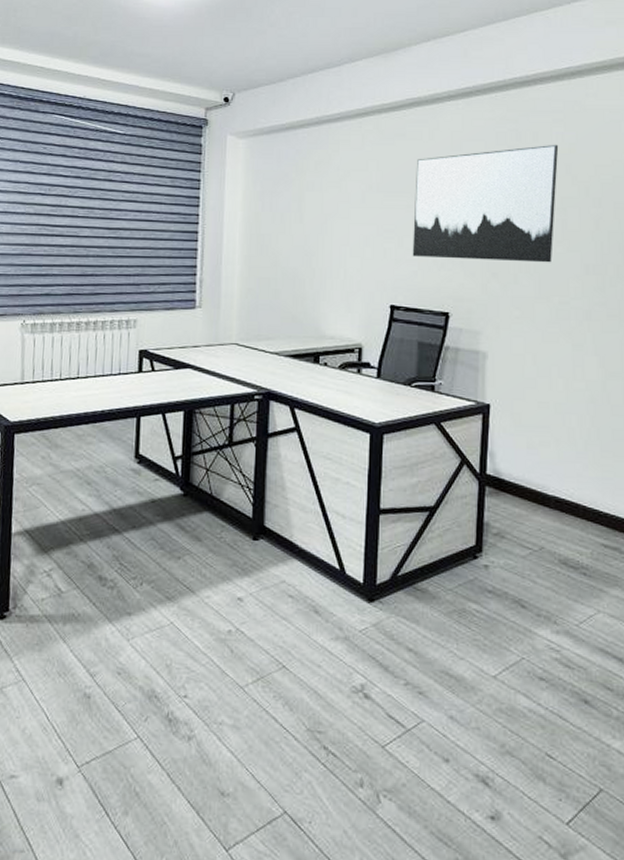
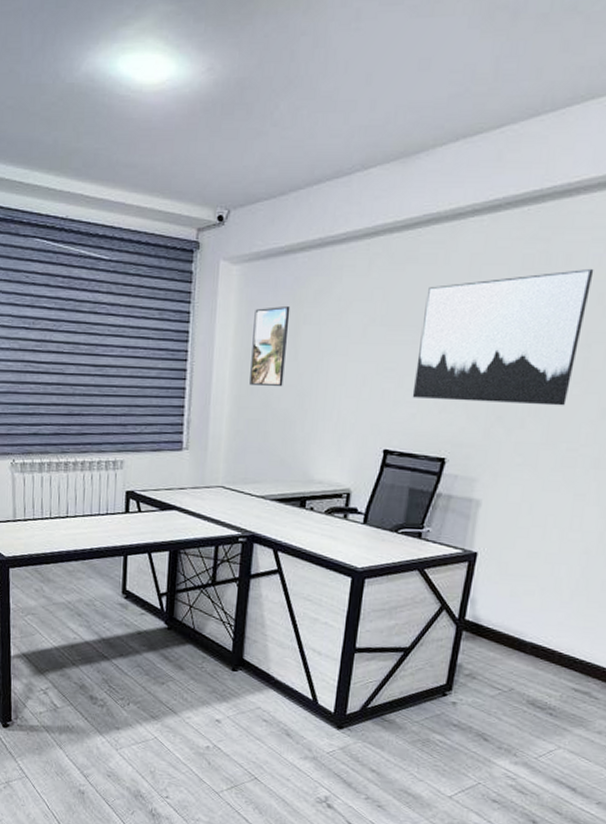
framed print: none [259,174,294,248] -> present [250,305,291,387]

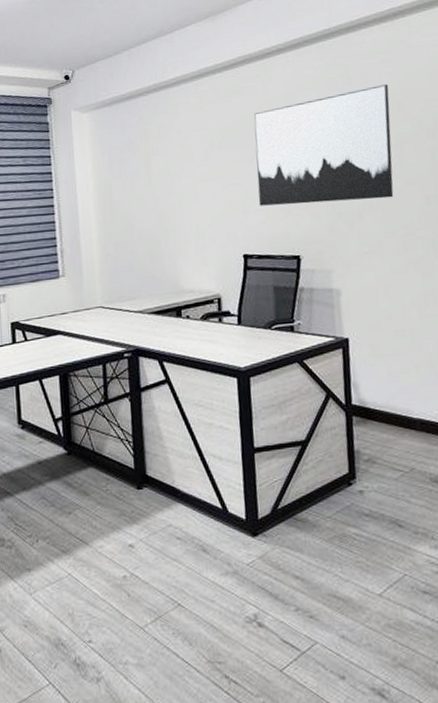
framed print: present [250,305,291,387] -> none [108,141,143,212]

